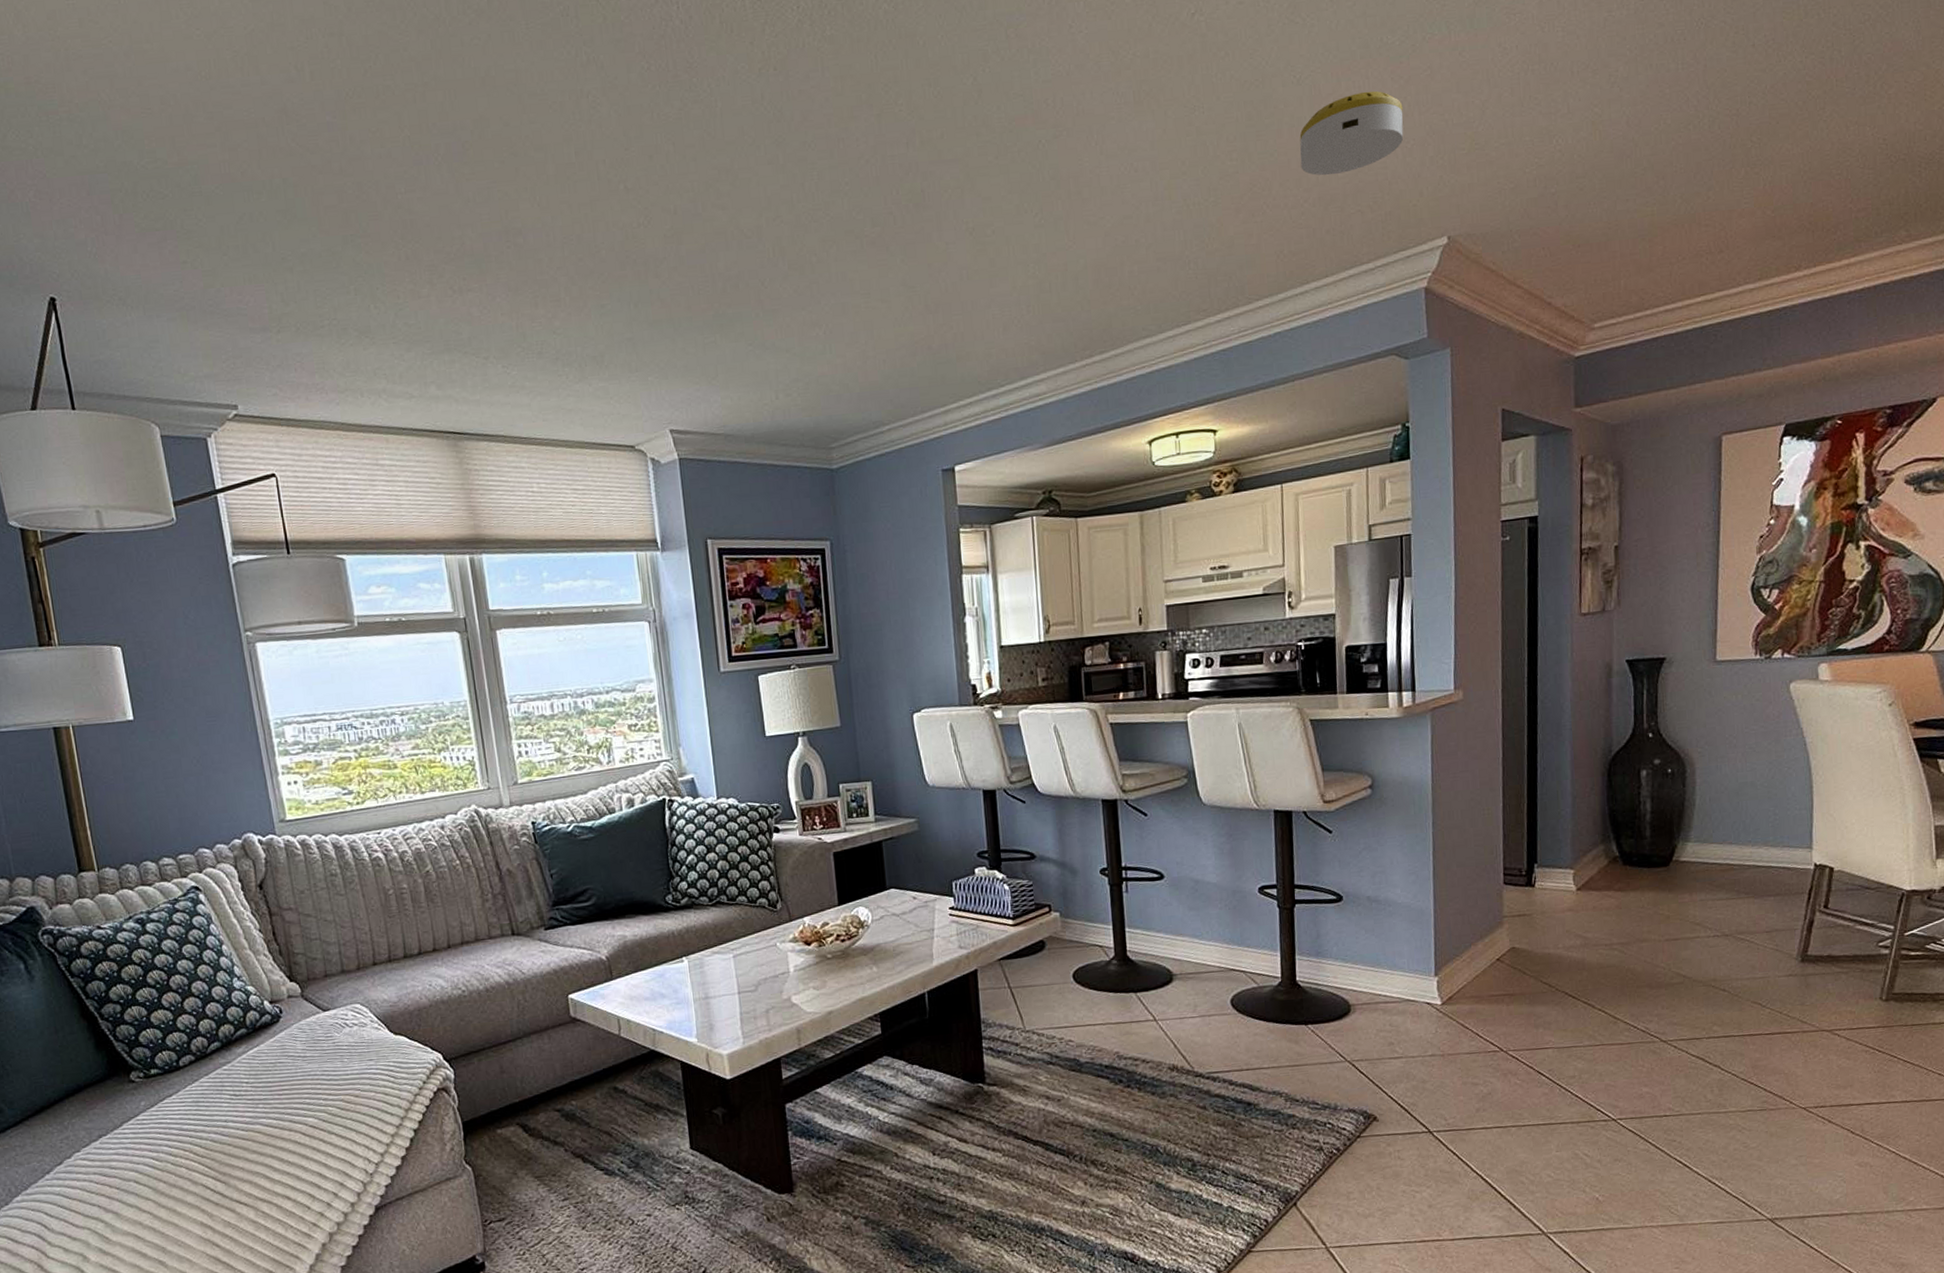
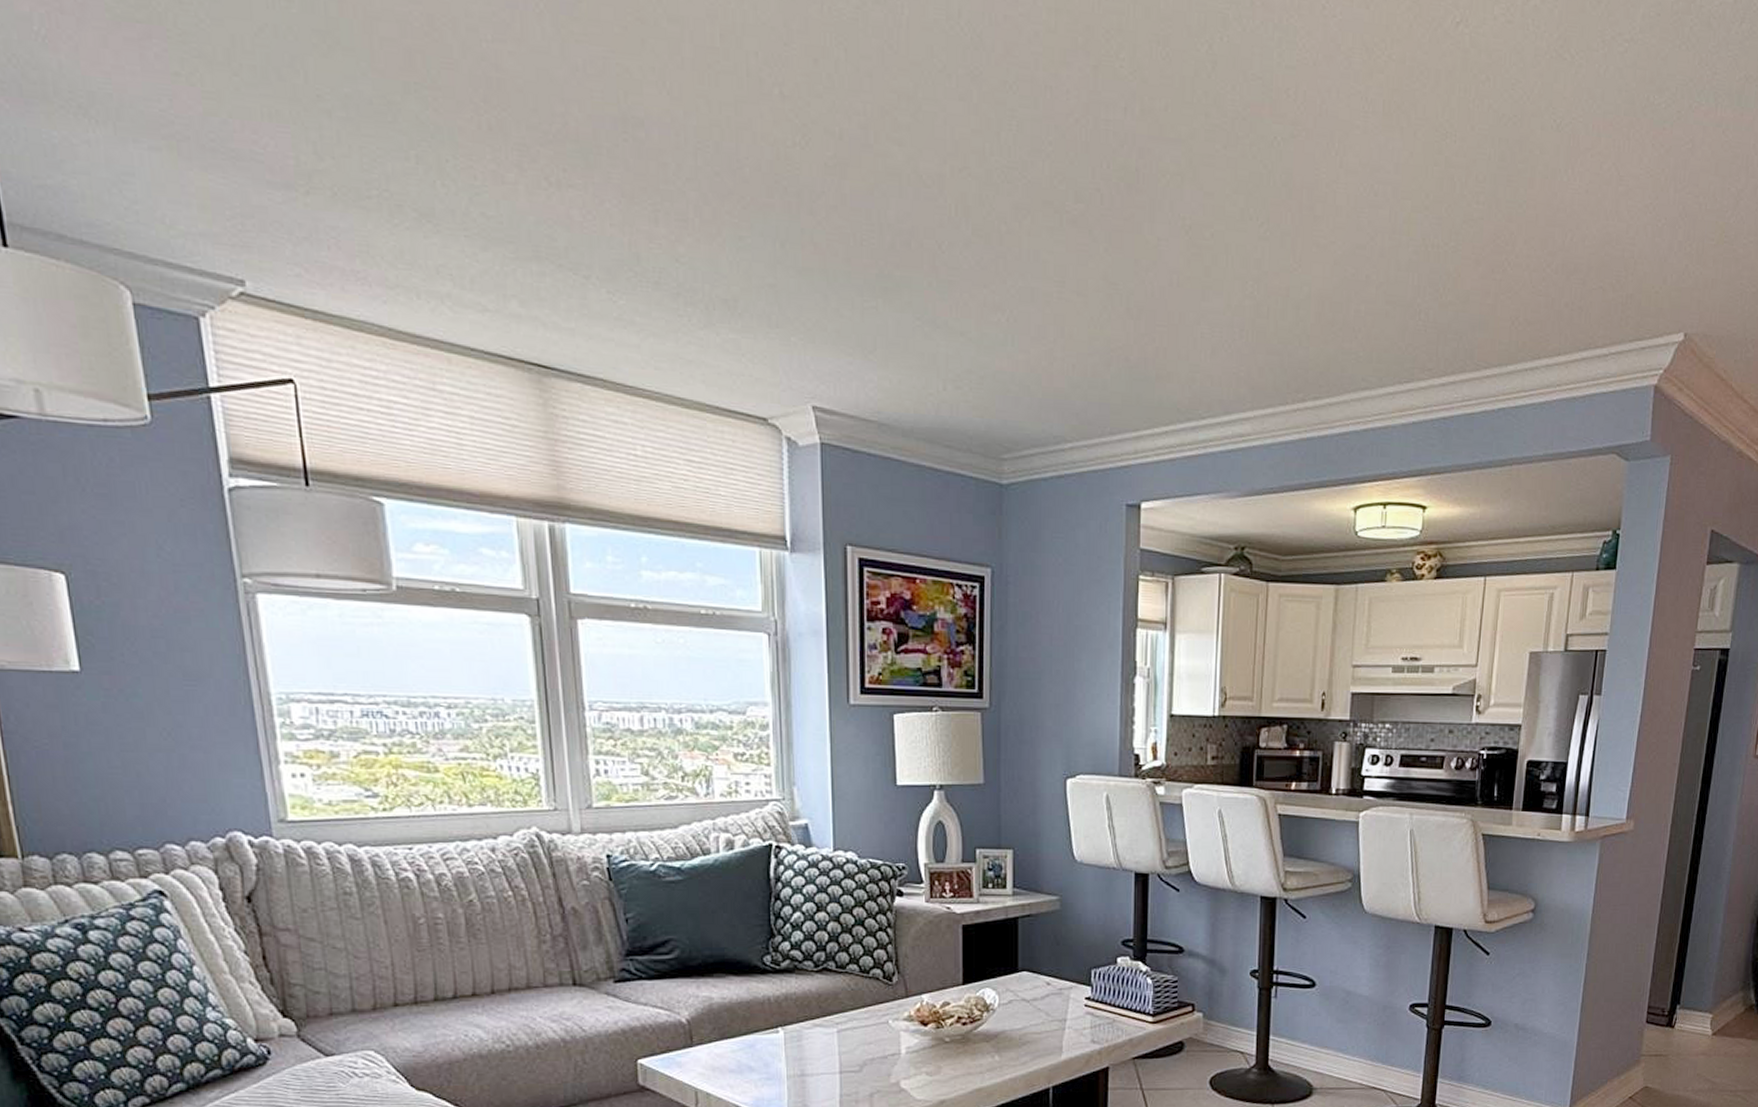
smoke detector: present [1299,91,1404,176] -> none [1548,153,1660,242]

